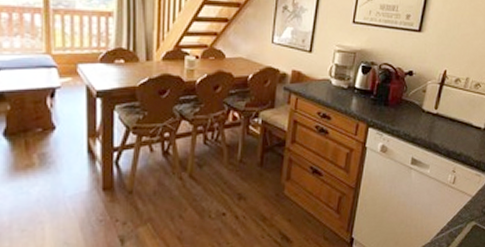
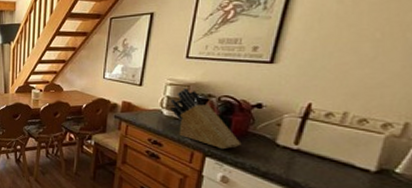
knife block: none [338,55,397,119] -> present [170,88,242,150]

